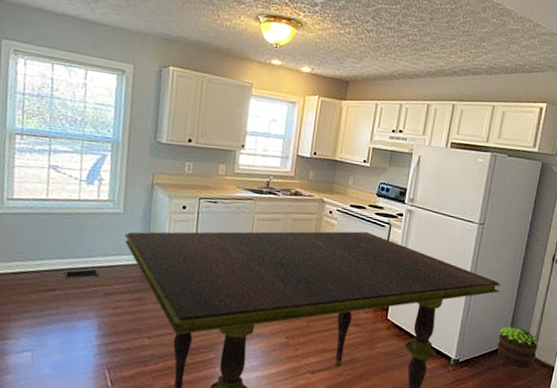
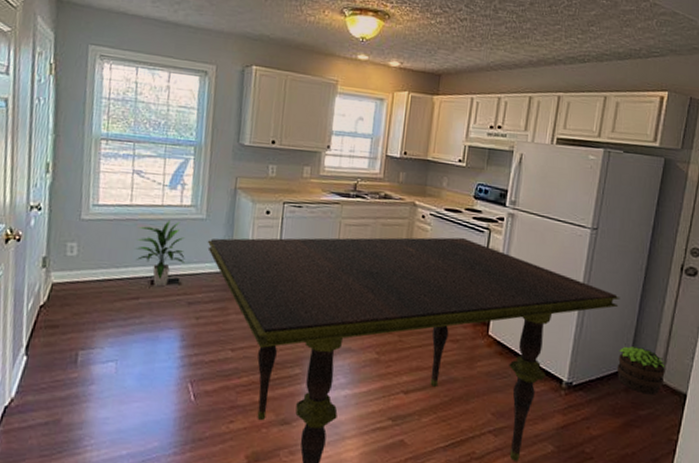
indoor plant: none [52,213,102,279] -> present [135,219,185,287]

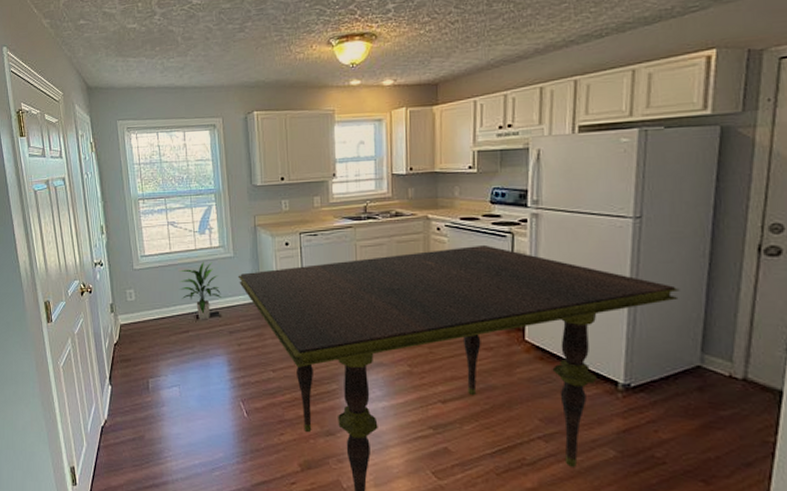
potted plant: present [616,346,666,395] -> none [684,342,750,393]

